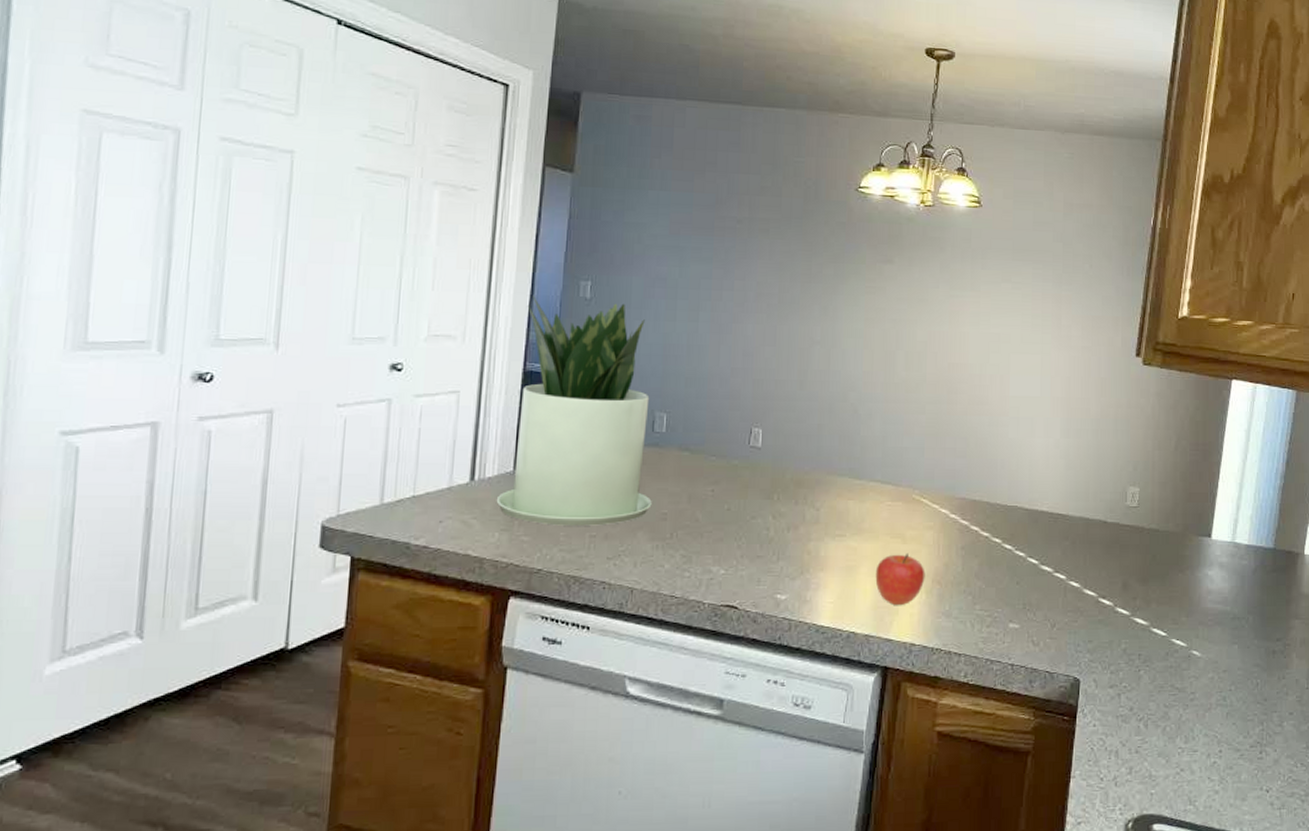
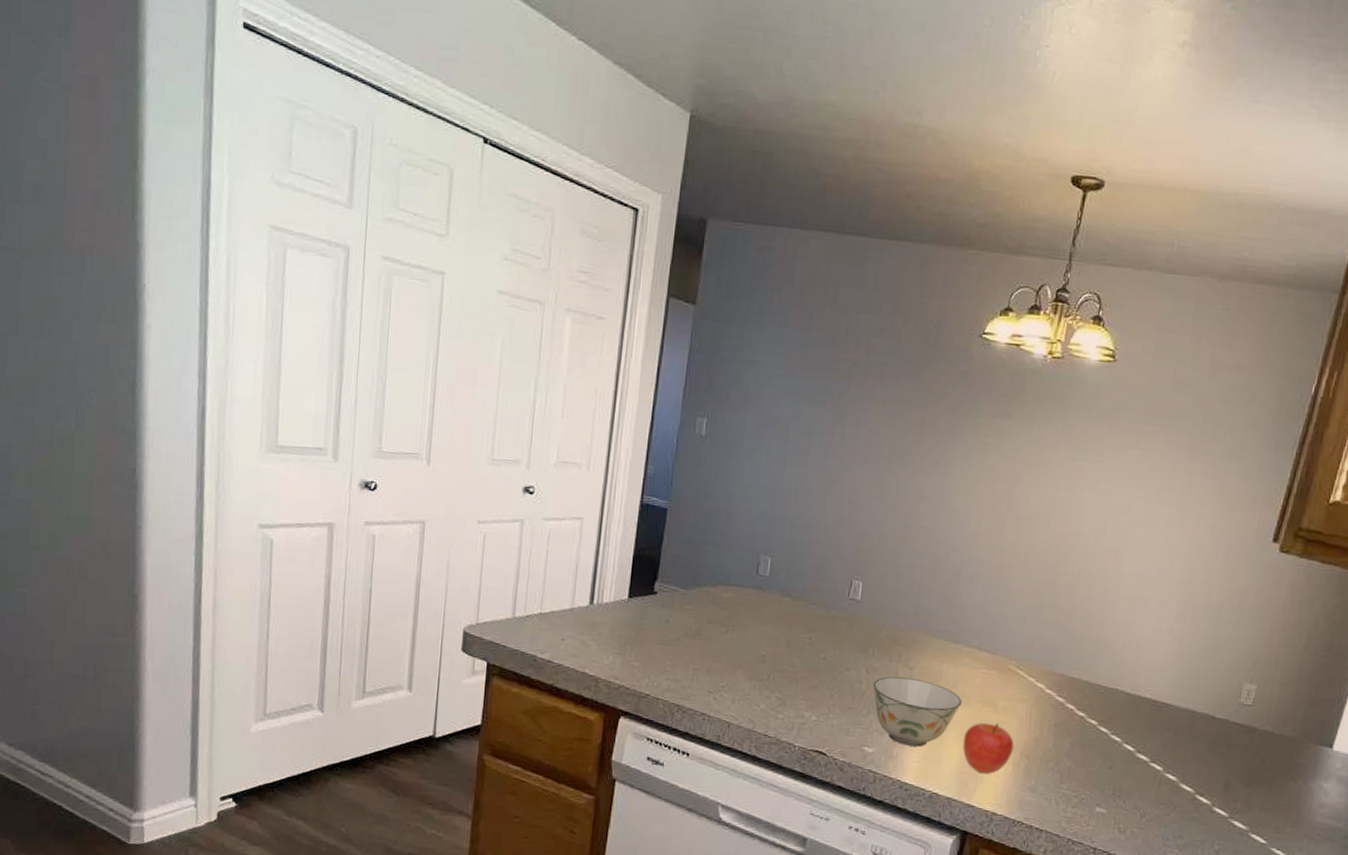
planter: present [496,296,652,526] -> none [611,430,756,660]
soup bowl: none [780,519,871,587] -> present [872,676,963,747]

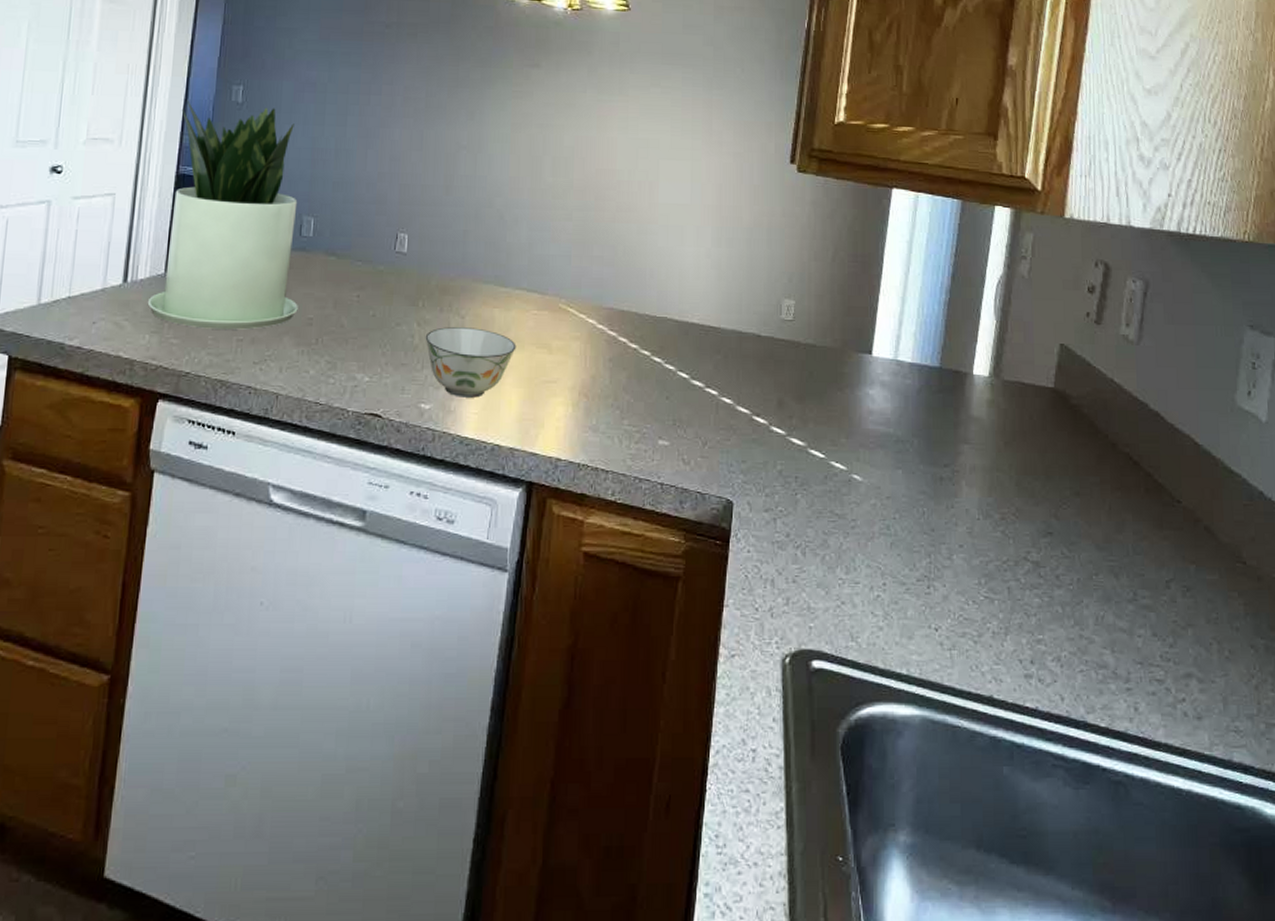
planter: none [611,430,756,660] -> present [147,100,298,330]
fruit: present [962,722,1014,774] -> none [520,363,572,419]

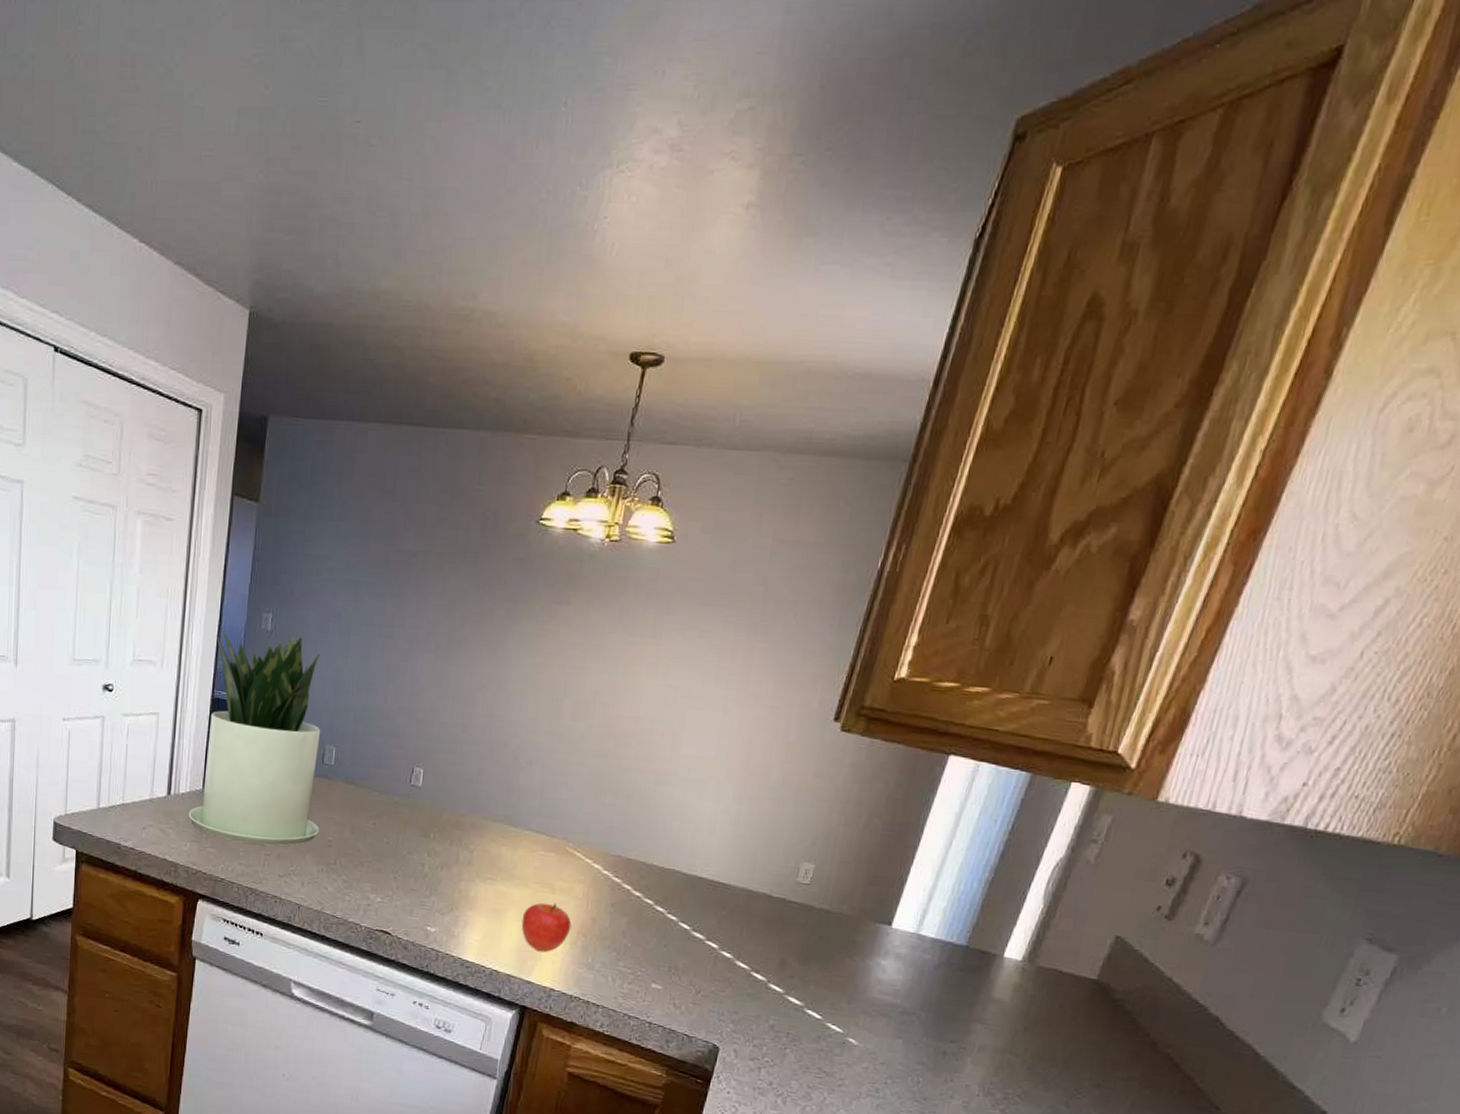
soup bowl: present [425,327,517,398] -> none [434,859,521,927]
fruit: none [520,363,572,419] -> present [521,903,572,952]

